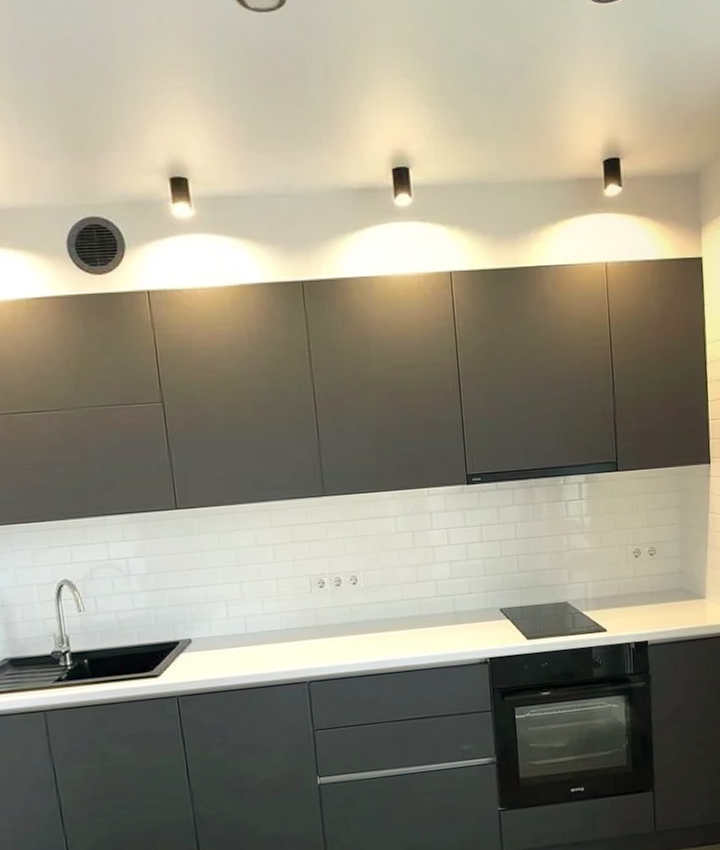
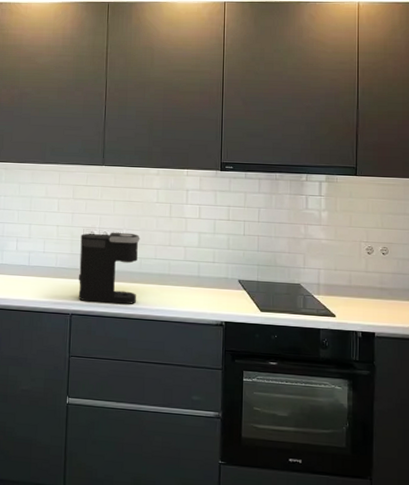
coffee maker: none [307,573,385,665] -> present [78,232,140,305]

